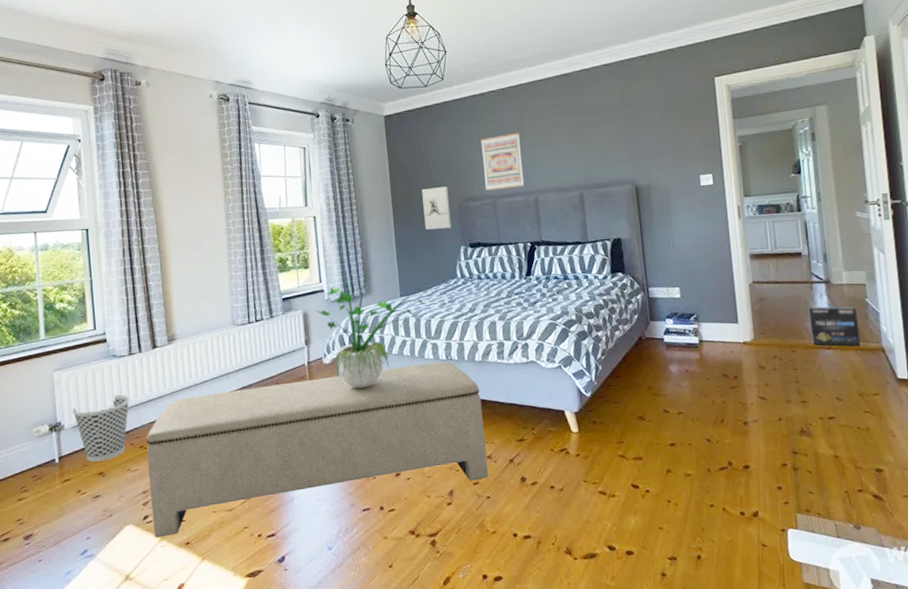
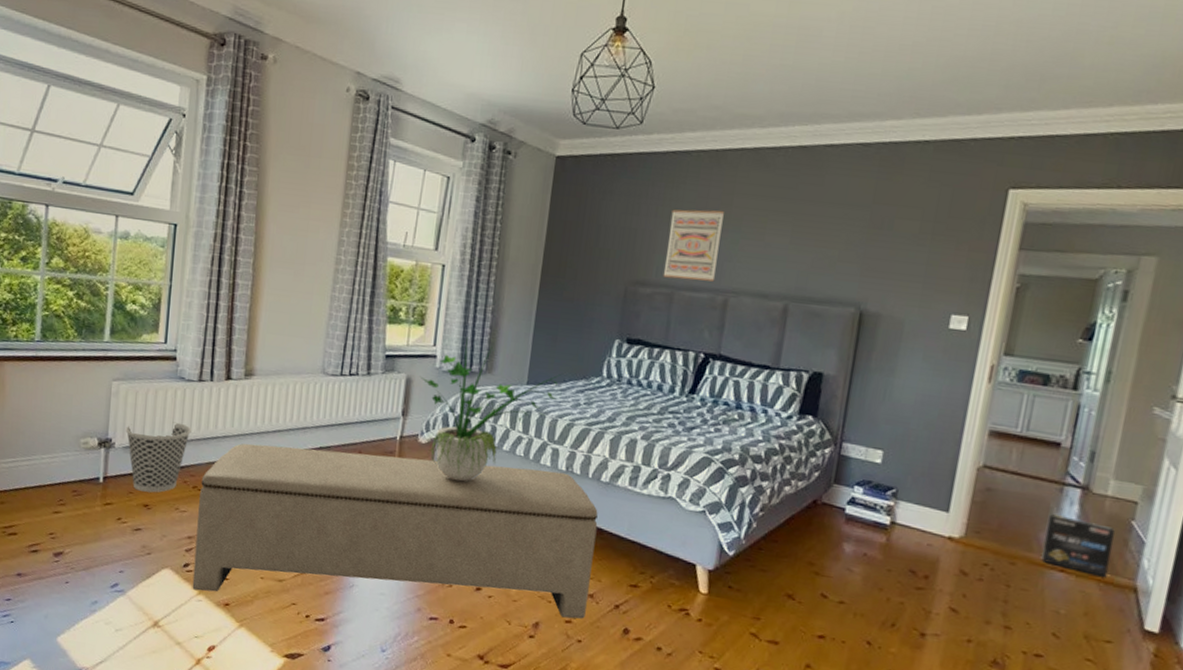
wall sculpture: present [422,186,452,231] -> none [576,258,616,315]

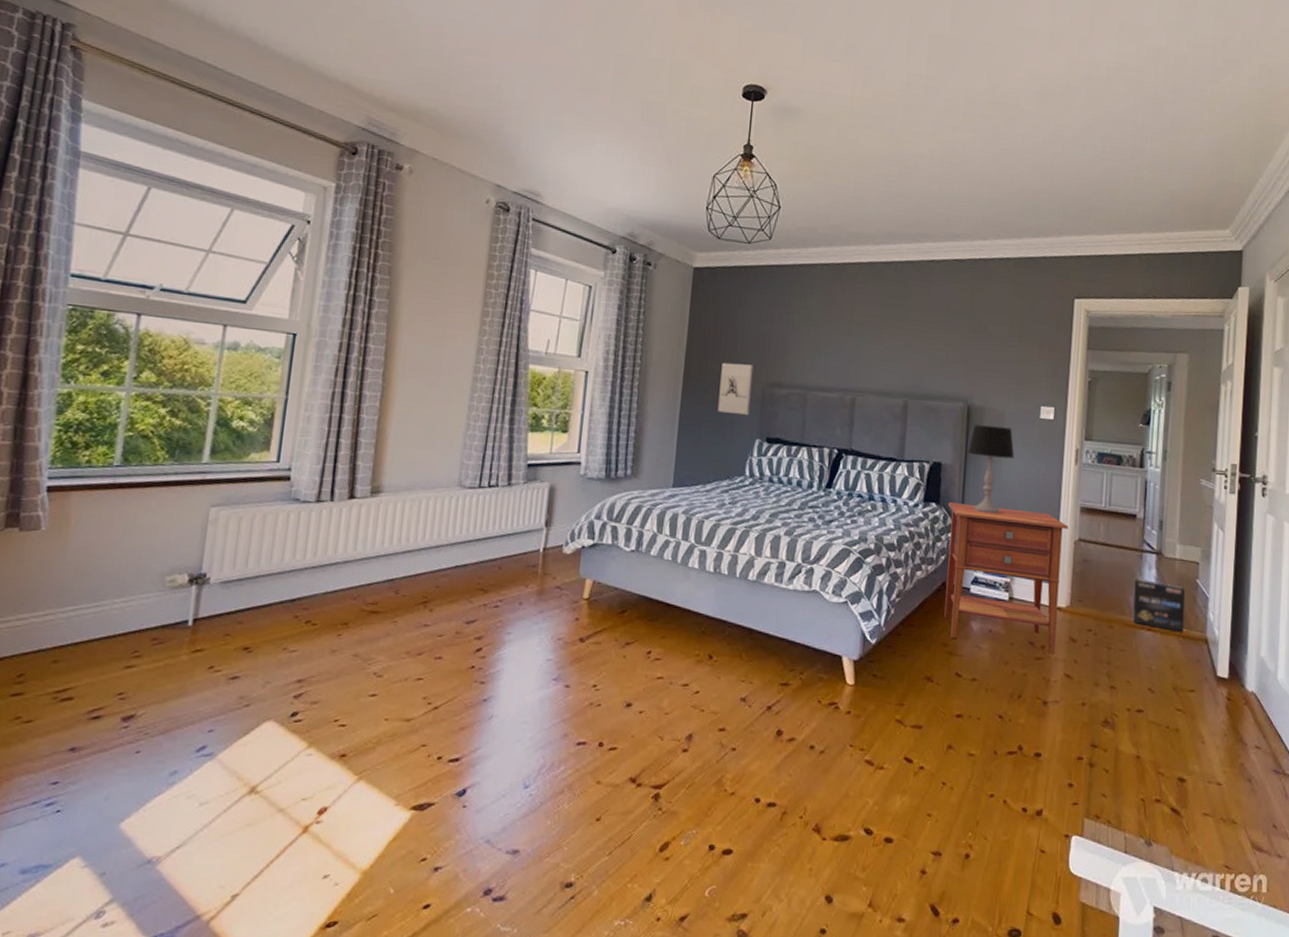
wastebasket: present [125,422,191,493] -> none [224,549,306,633]
bench: present [192,443,598,619] -> none [300,567,747,743]
potted plant: present [420,337,561,482] -> none [563,442,706,592]
wall sculpture: none [576,258,616,315] -> present [718,362,754,416]
wall art: present [662,209,725,282] -> none [796,316,848,382]
nightstand: none [813,416,973,585] -> present [944,502,1069,654]
table lamp: none [856,332,913,433] -> present [968,424,1015,514]

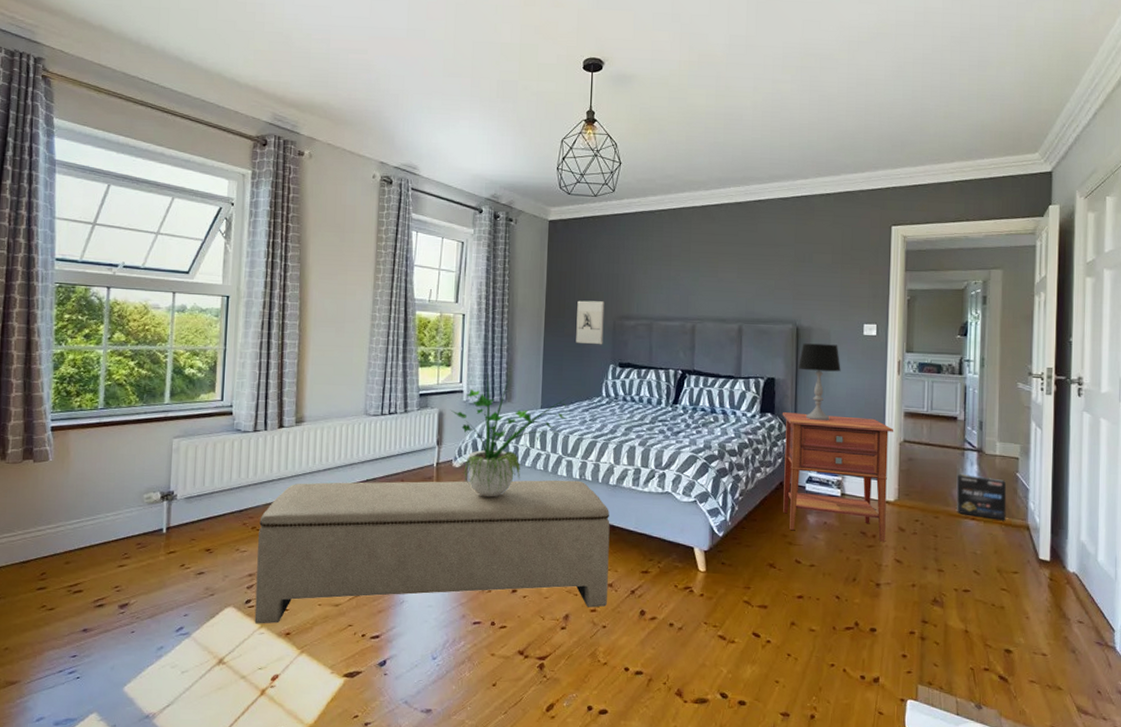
bench: none [300,567,747,743] -> present [254,480,610,624]
potted plant: none [563,442,706,592] -> present [450,373,569,497]

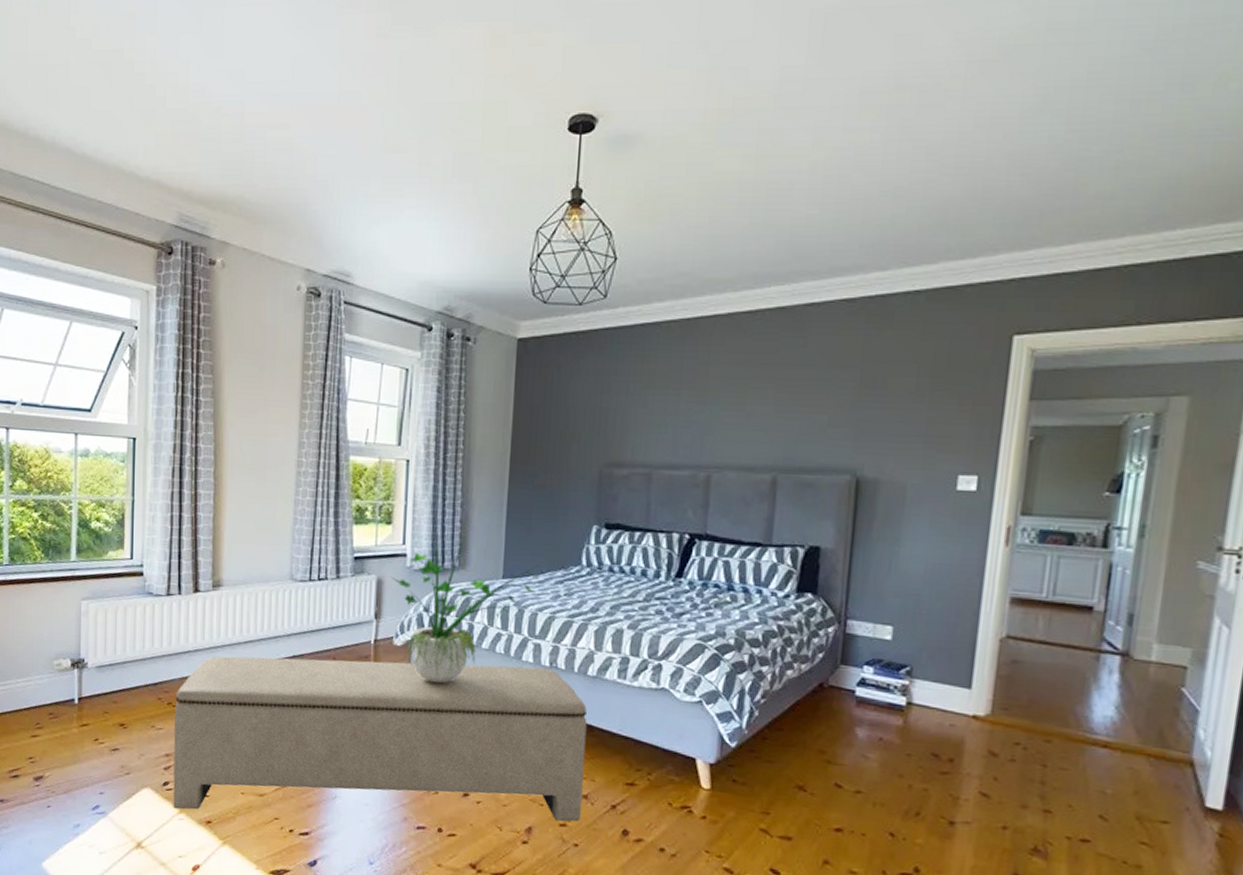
wall sculpture: present [576,300,605,345] -> none [549,442,589,500]
nightstand: present [782,412,894,542] -> none [821,593,993,769]
table lamp: present [799,343,841,421] -> none [856,500,919,606]
box: present [956,474,1007,520] -> none [1080,685,1163,751]

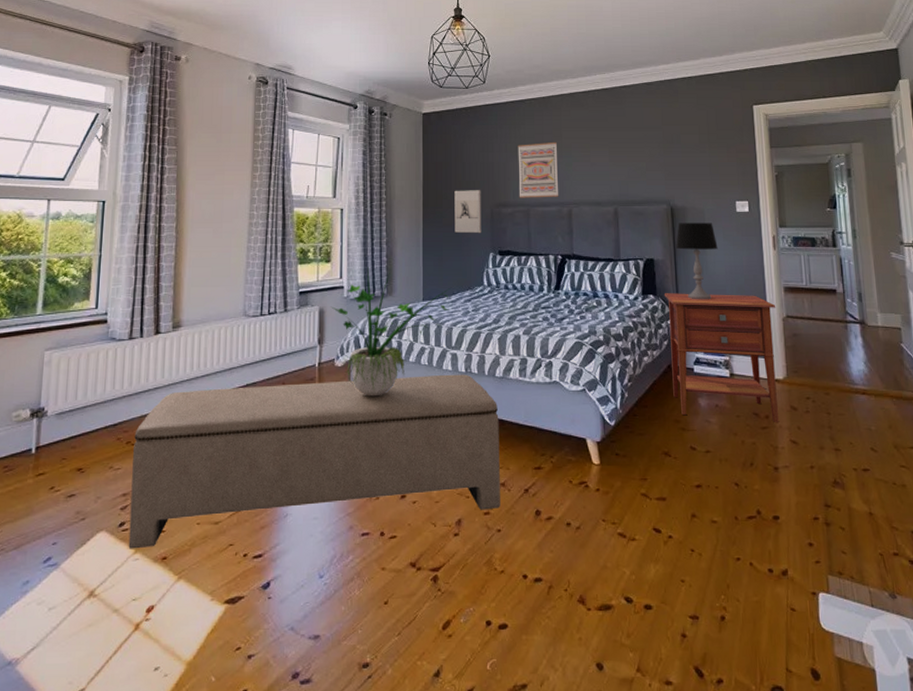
wall sculpture: none [549,442,589,500] -> present [454,190,482,234]
wall art: none [639,381,702,458] -> present [518,141,559,198]
nightstand: none [821,593,993,769] -> present [664,293,779,422]
table lamp: none [856,500,919,606] -> present [676,223,718,300]

